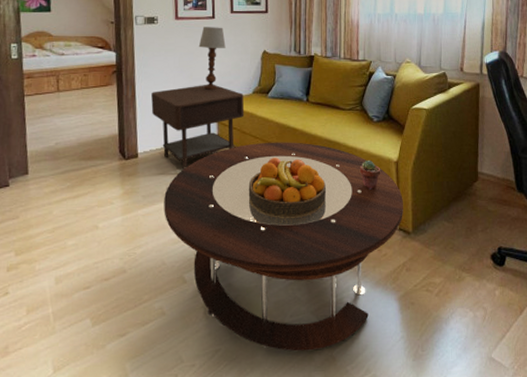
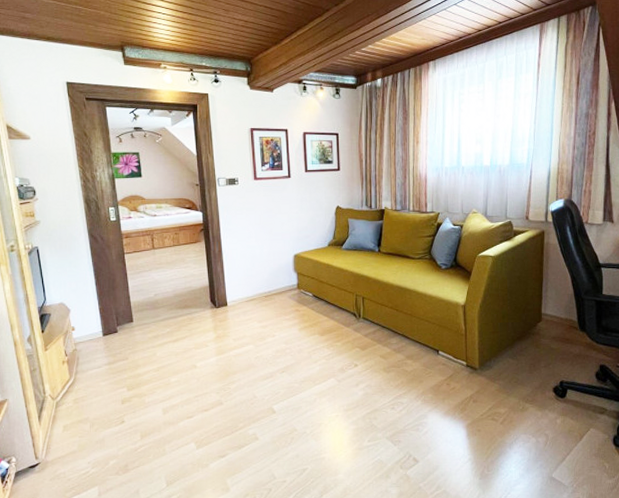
side table: present [151,85,245,170] -> none [236,239,321,316]
coffee table: present [164,142,403,352] -> none [252,289,470,471]
table lamp: present [198,27,226,90] -> none [276,185,302,244]
fruit bowl: present [248,158,327,217] -> none [327,304,399,356]
potted succulent: present [359,161,381,190] -> none [429,305,449,331]

